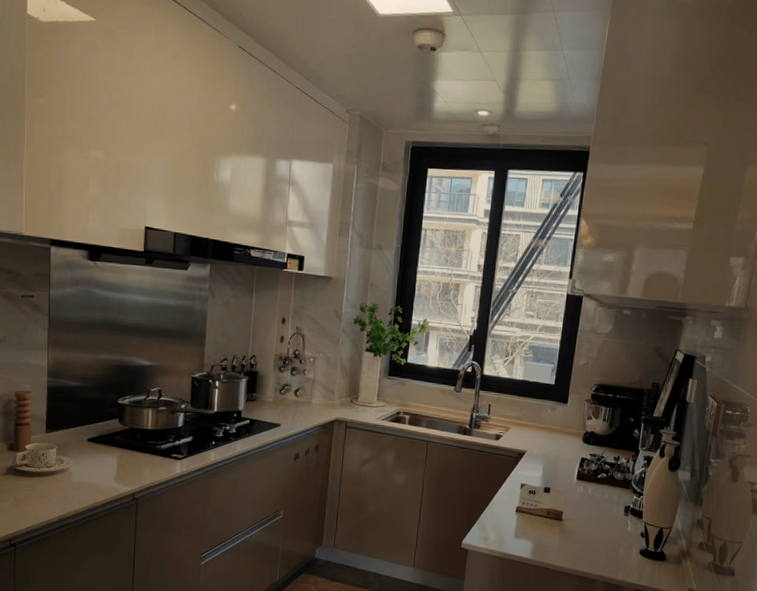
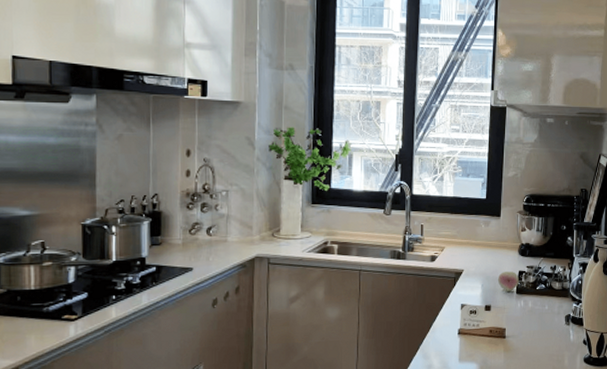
fruit: none [558,457,581,477] -> present [497,271,519,291]

